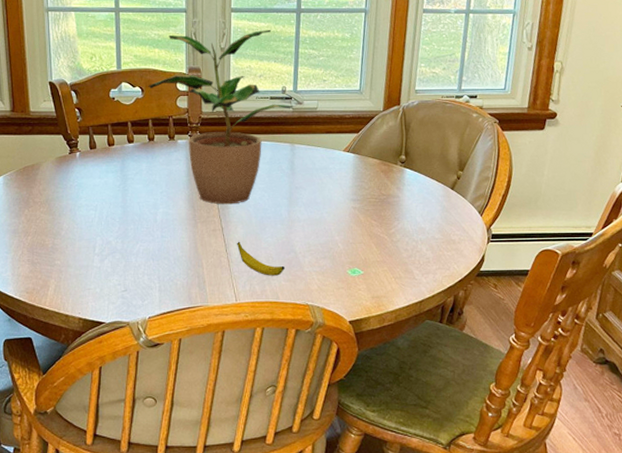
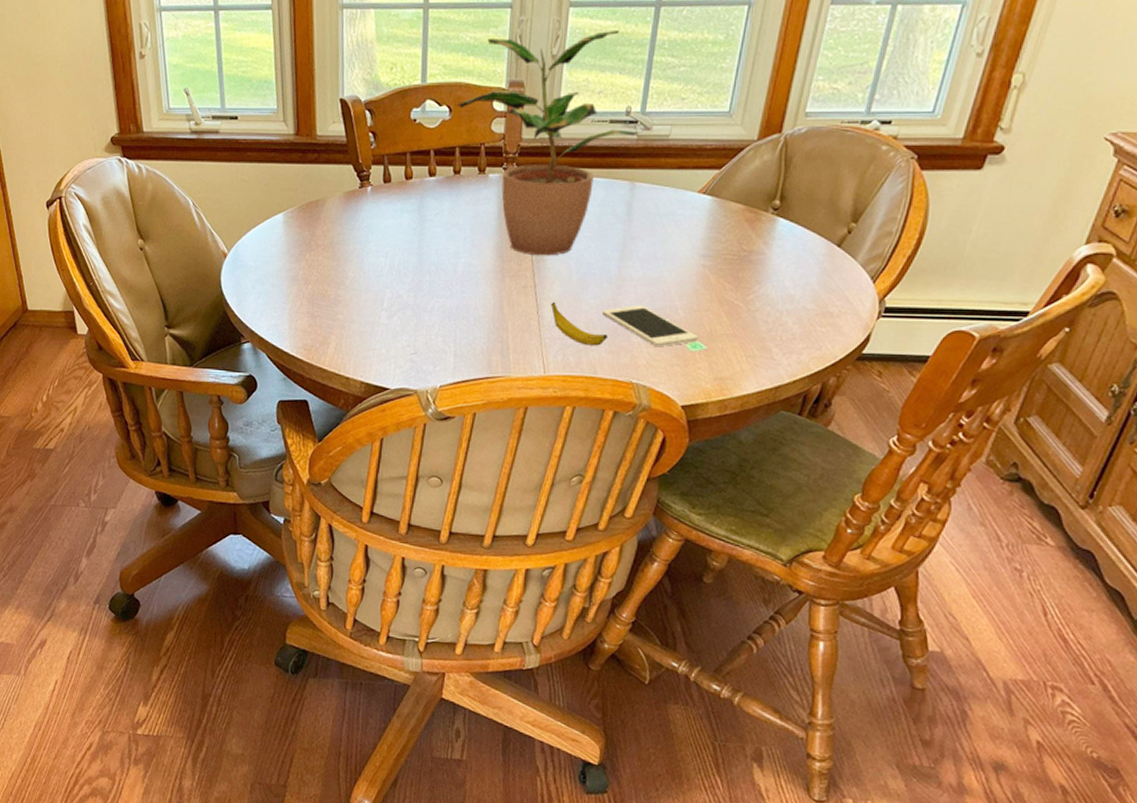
cell phone: none [279,241,357,274] -> present [603,306,699,346]

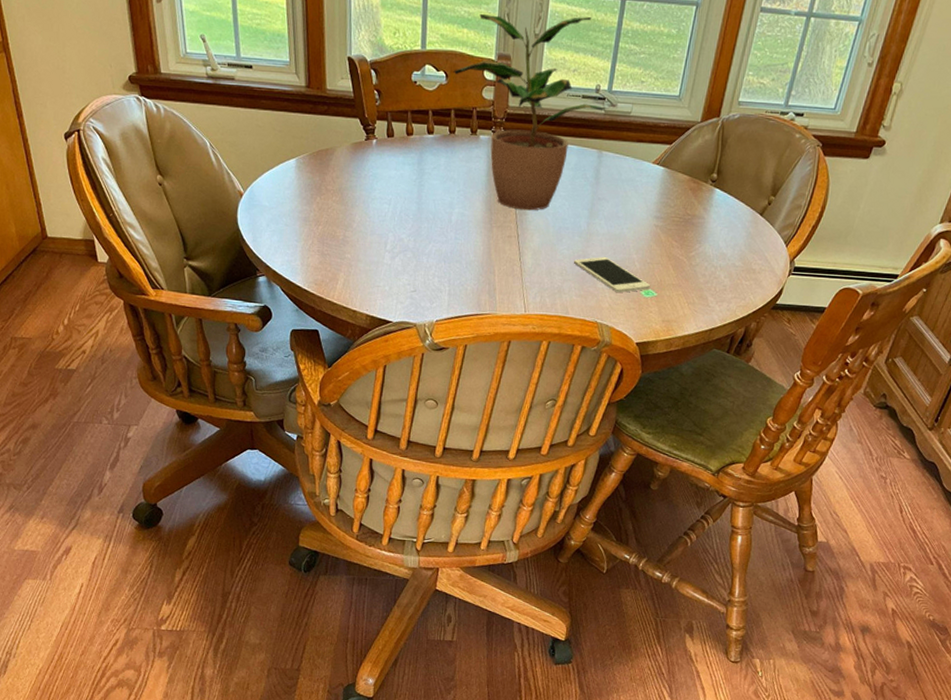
banana: present [550,303,607,346] -> none [531,251,577,290]

